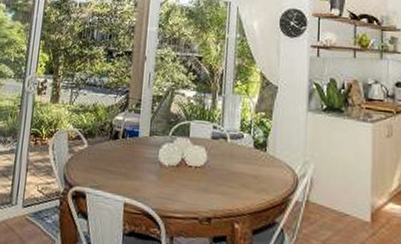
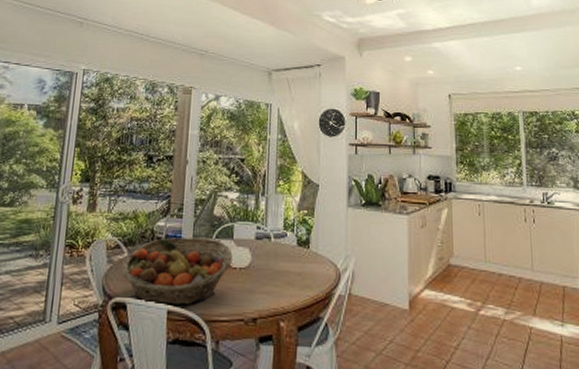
fruit basket: none [82,131,189,199] -> present [122,237,233,306]

